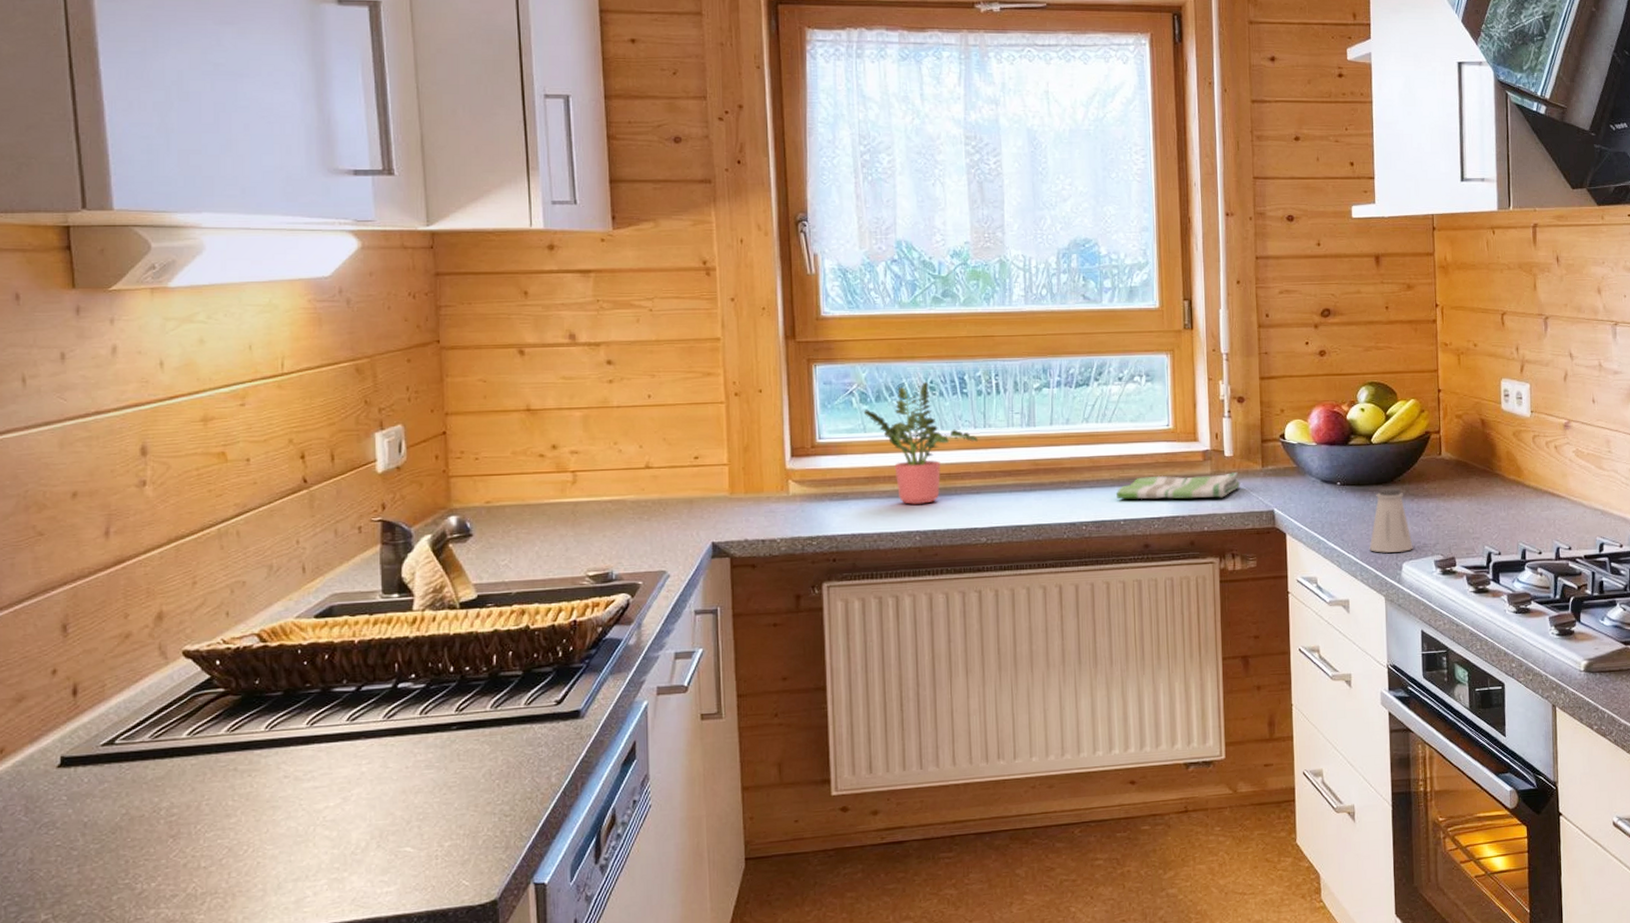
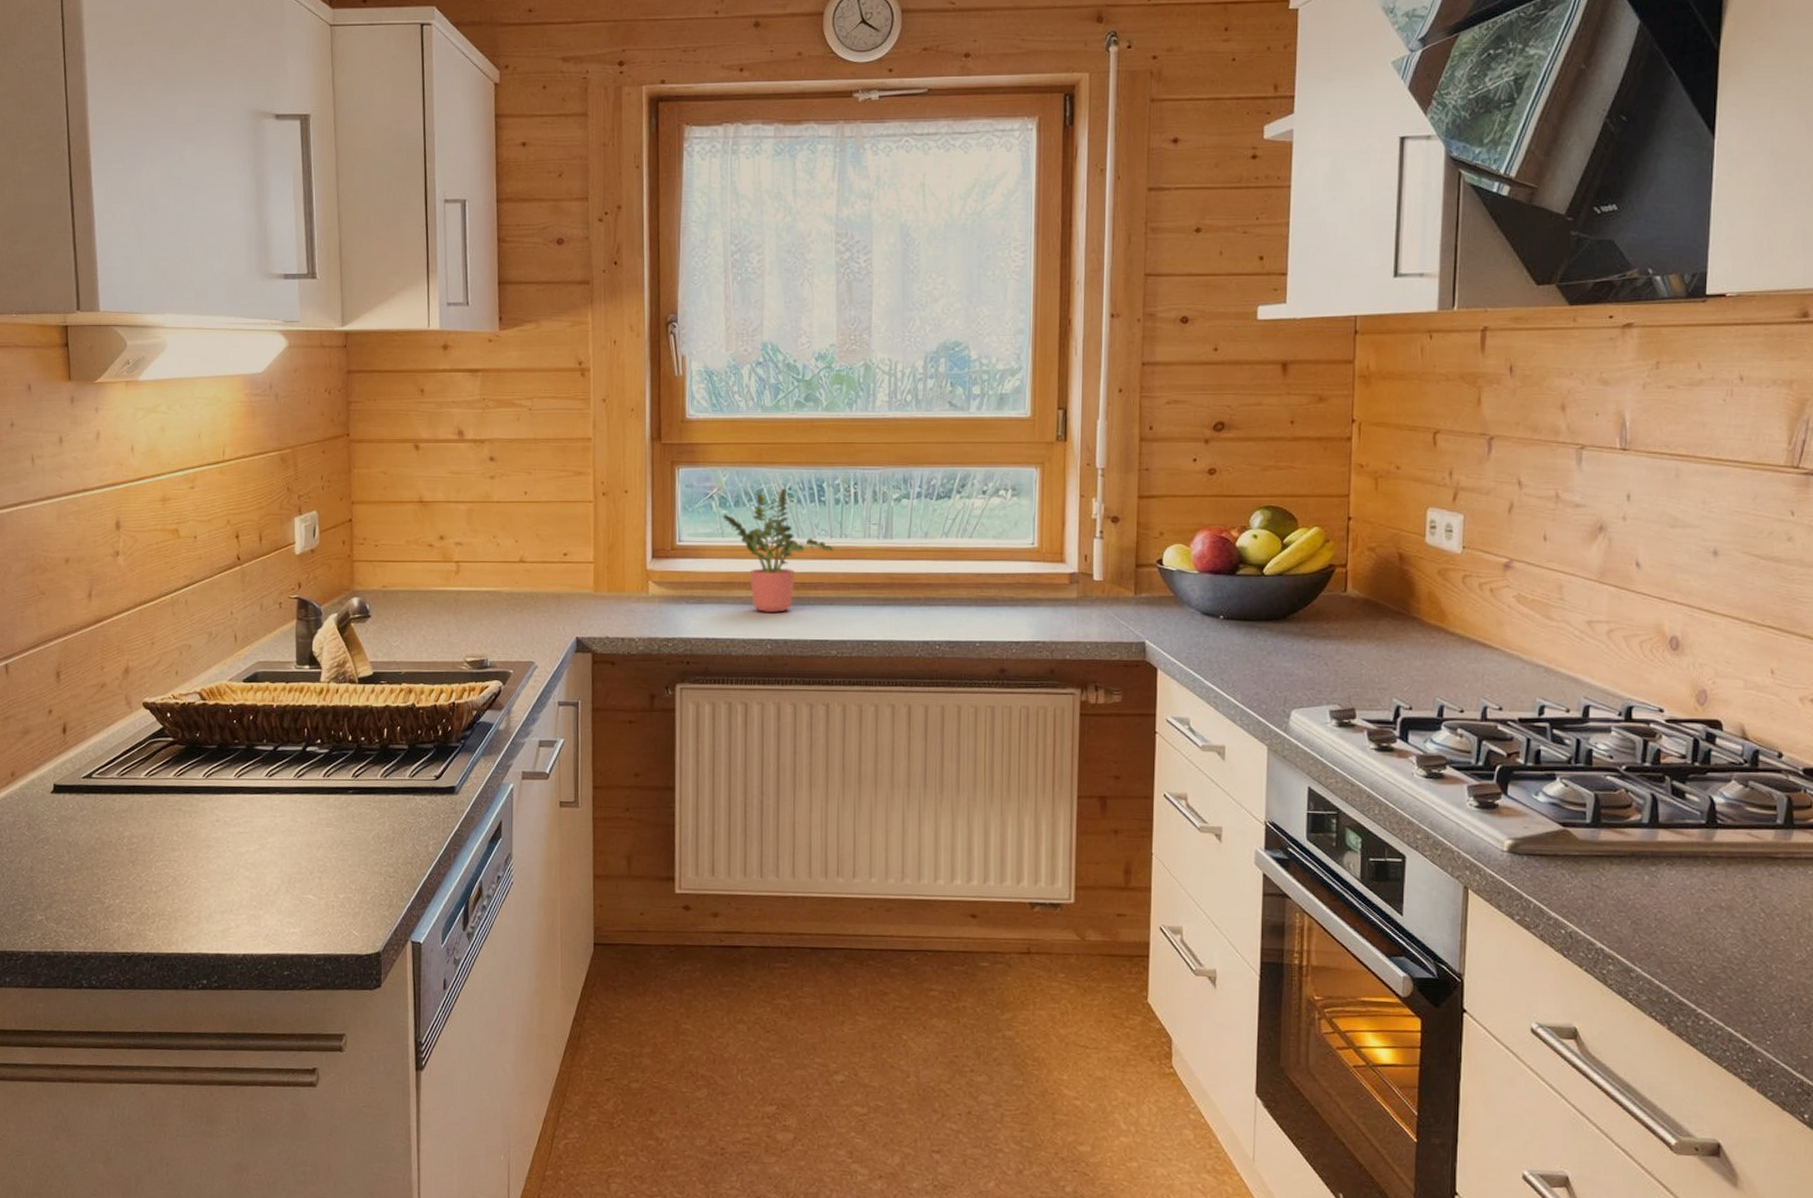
dish towel: present [1115,472,1241,500] -> none [972,597,1109,625]
saltshaker: present [1369,488,1413,553] -> none [1252,626,1305,698]

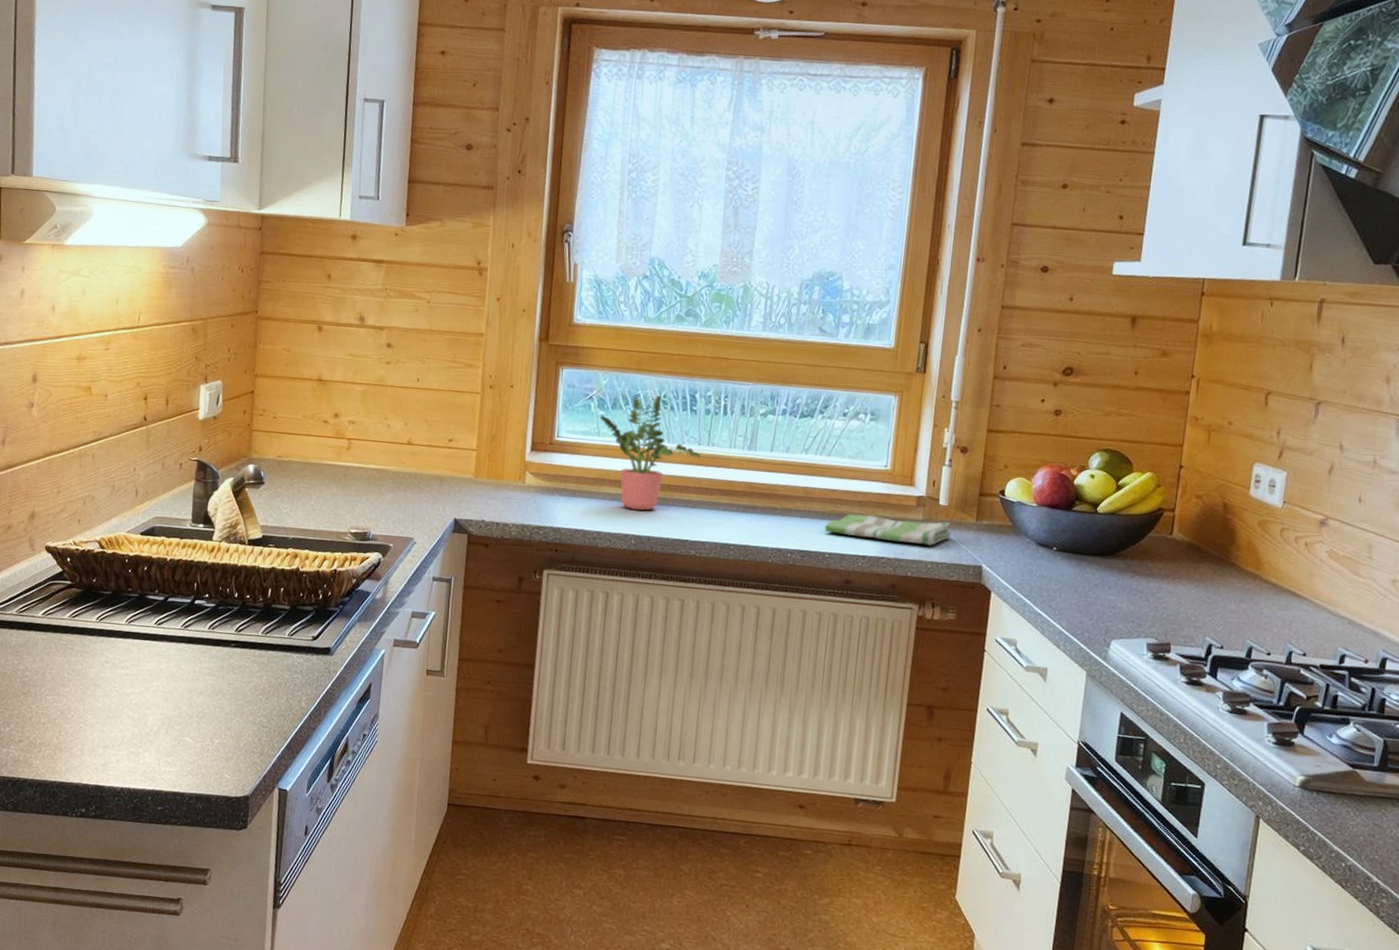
dish towel: none [972,597,1109,625] -> present [824,514,952,546]

